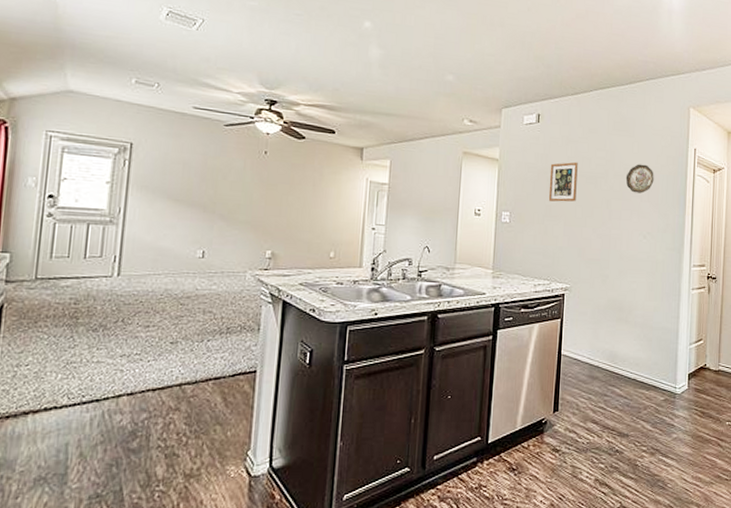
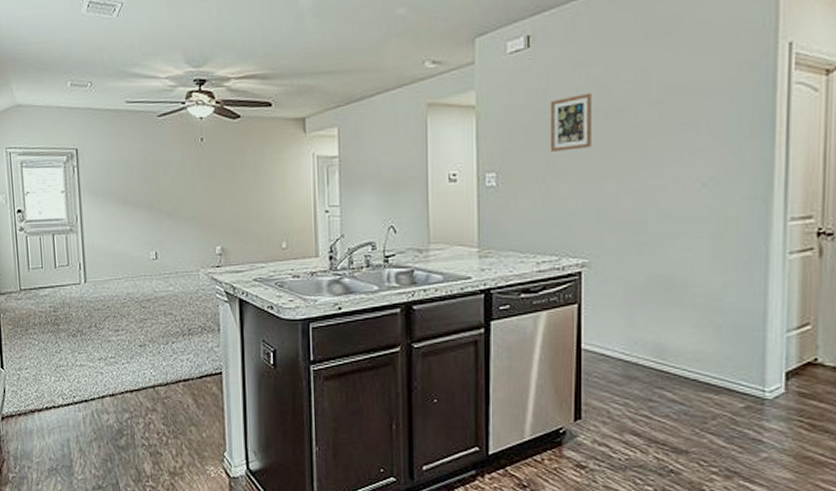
decorative plate: present [625,164,654,194] -> none [669,79,718,124]

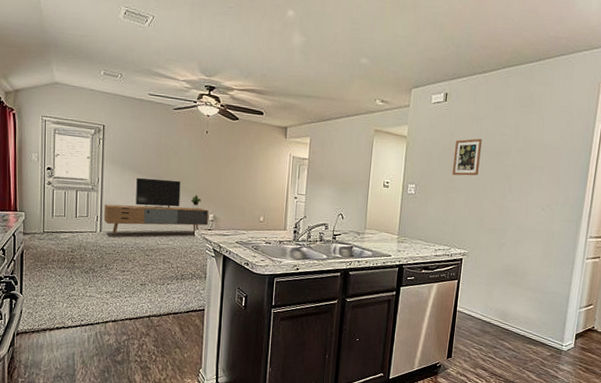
media console: none [86,207,215,285] -> present [104,177,209,234]

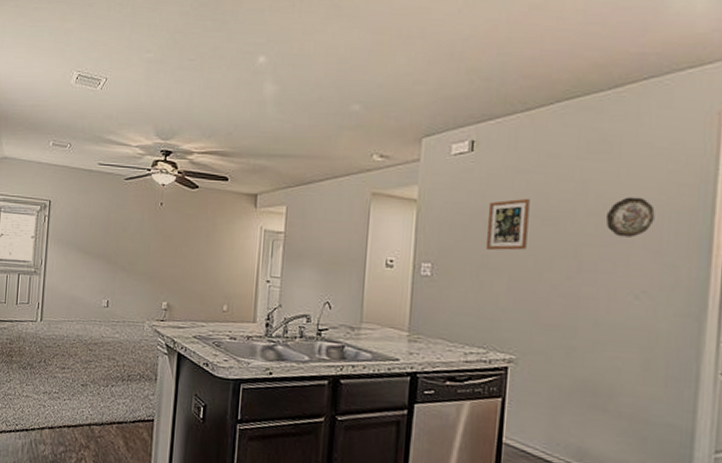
media console: present [104,177,209,234] -> none [45,258,162,325]
decorative plate: none [528,140,558,168] -> present [605,197,655,238]

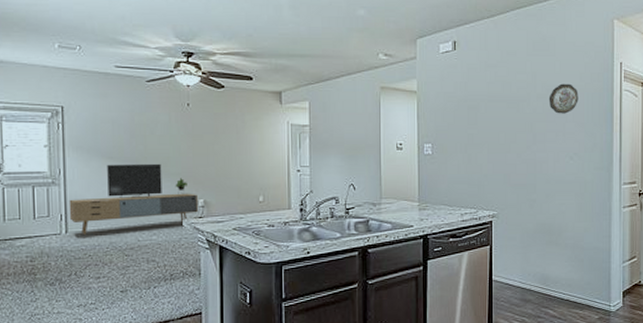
media console: none [45,258,162,325] -> present [69,163,198,235]
picture frame: present [485,198,530,251] -> none [470,87,498,129]

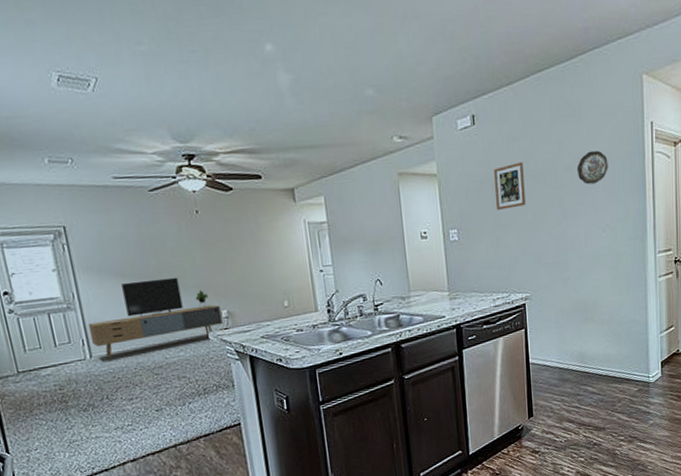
picture frame: none [470,87,498,129] -> present [493,161,526,210]

